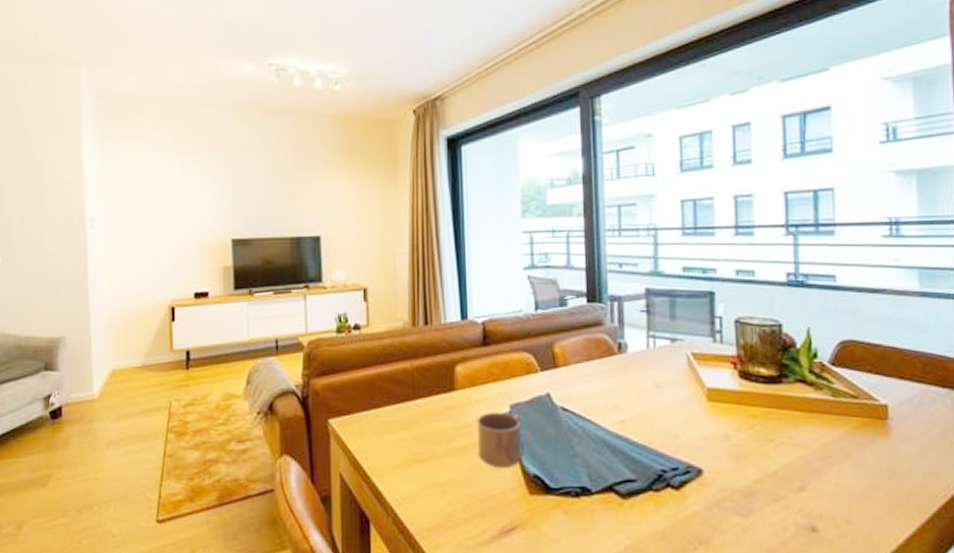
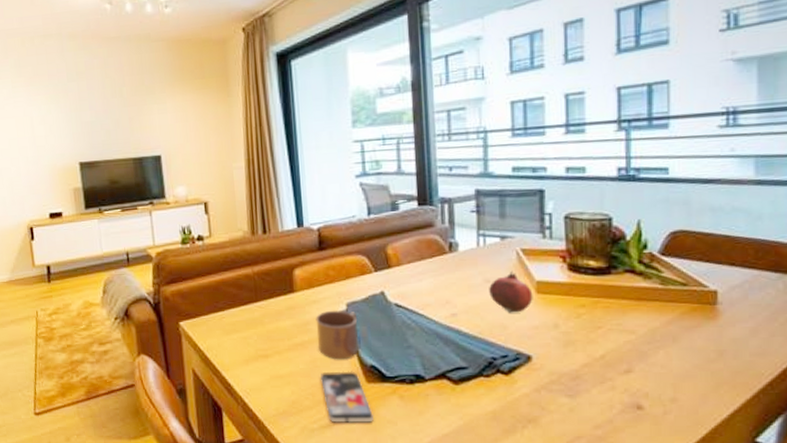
smartphone: none [480,480,535,540] -> present [321,371,374,423]
fruit: none [659,376,704,422] -> present [489,270,533,313]

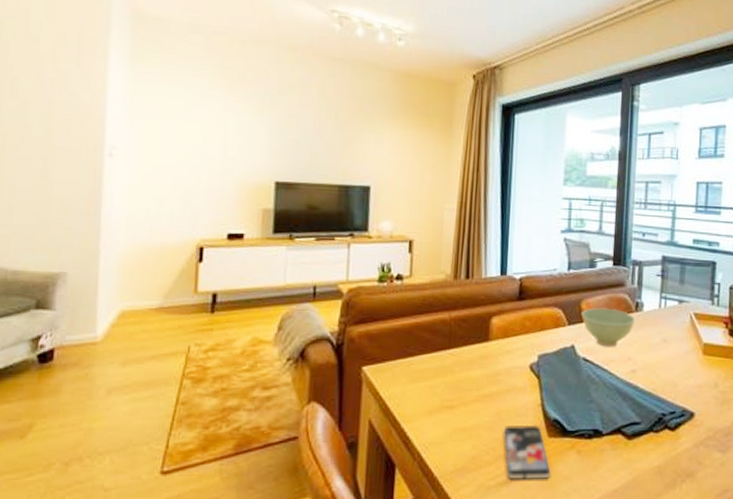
mug: present [315,310,360,360] -> none [505,361,547,413]
bowl: none [388,251,451,292] -> present [581,307,636,347]
fruit: present [489,270,533,313] -> none [665,332,700,372]

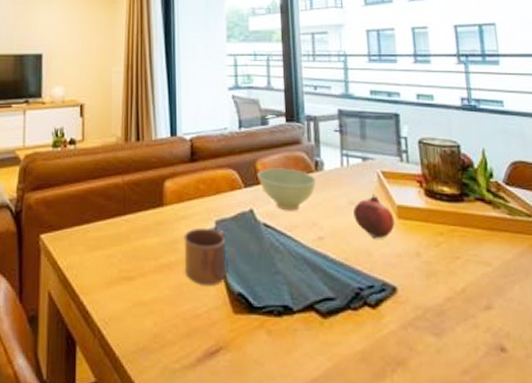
smartphone: present [504,424,551,479] -> none [186,299,240,363]
mug: none [505,361,547,413] -> present [184,227,227,285]
fruit: none [665,332,700,372] -> present [353,193,395,239]

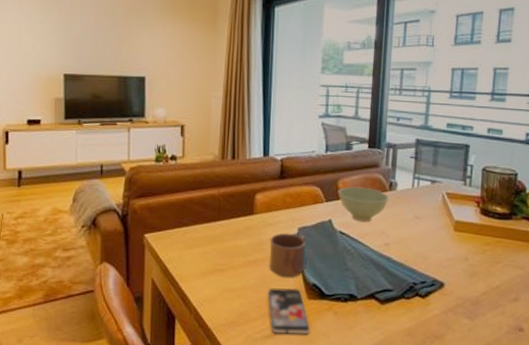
smartphone: none [186,299,240,363] -> present [268,288,310,334]
fruit: present [353,193,395,239] -> none [417,210,451,246]

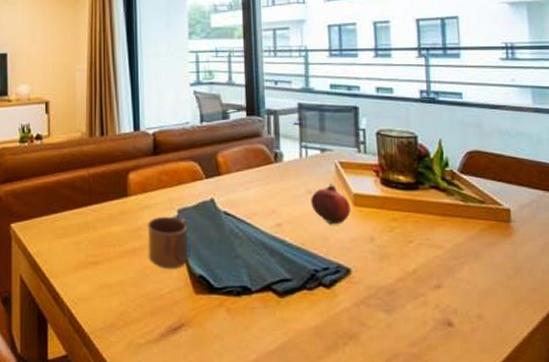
smartphone: present [268,288,310,334] -> none [150,281,201,337]
bowl: present [338,186,389,222] -> none [218,160,276,200]
fruit: none [417,210,451,246] -> present [311,182,351,225]

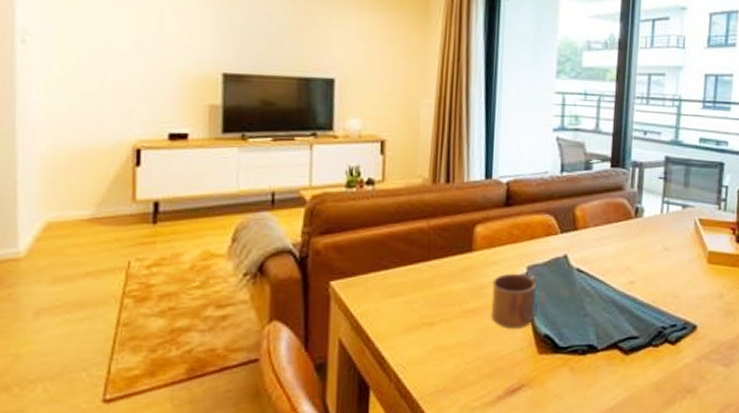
fruit: present [311,182,351,225] -> none [666,240,705,282]

